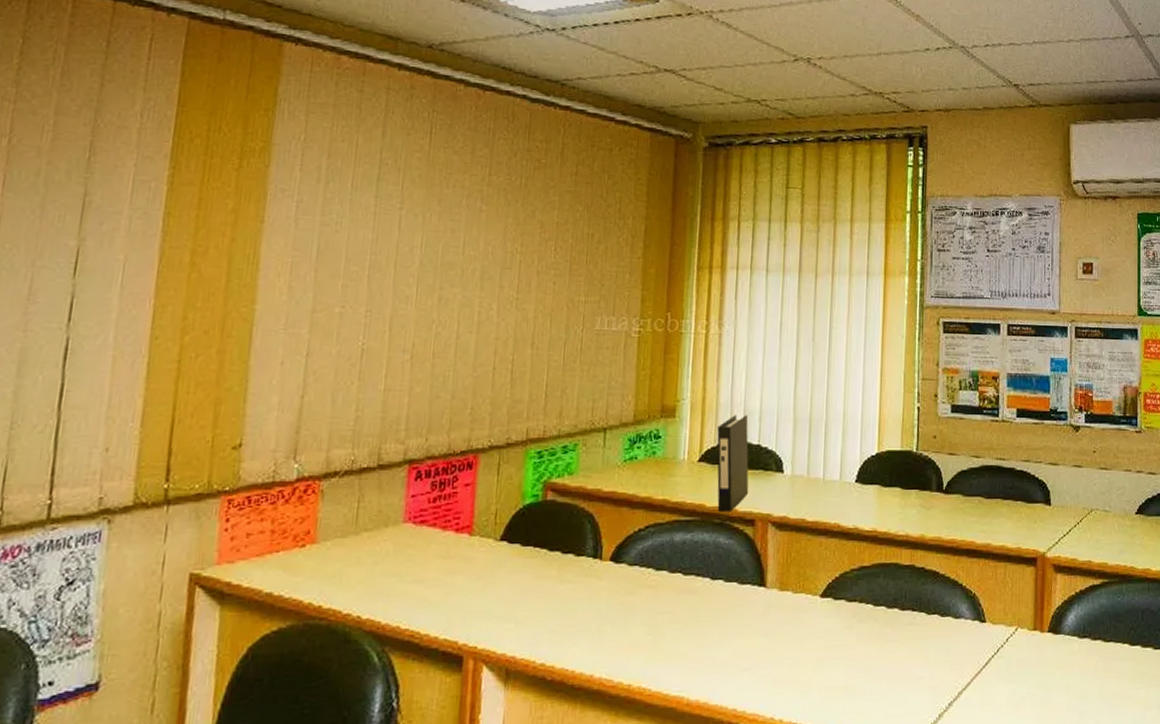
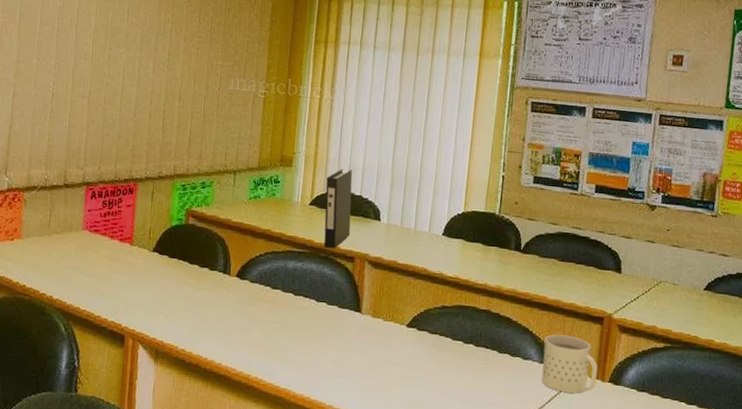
mug: none [976,583,1036,652] -> present [541,334,598,394]

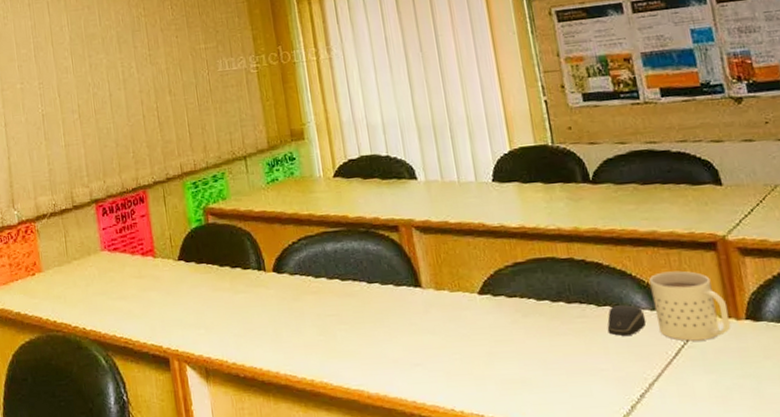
binder: present [323,169,353,249] -> none [345,128,387,222]
computer mouse: none [501,354,534,381] -> present [607,305,647,337]

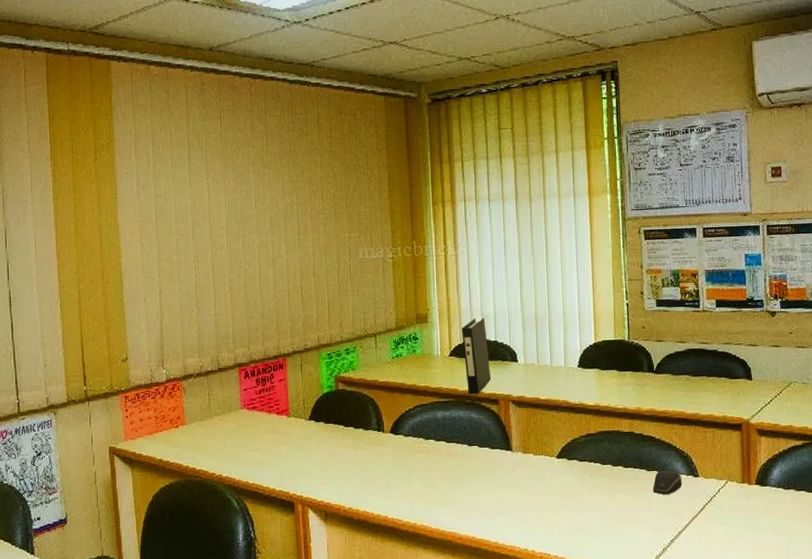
binder: none [345,128,387,222] -> present [461,317,492,395]
mug: present [649,270,731,341] -> none [689,445,744,500]

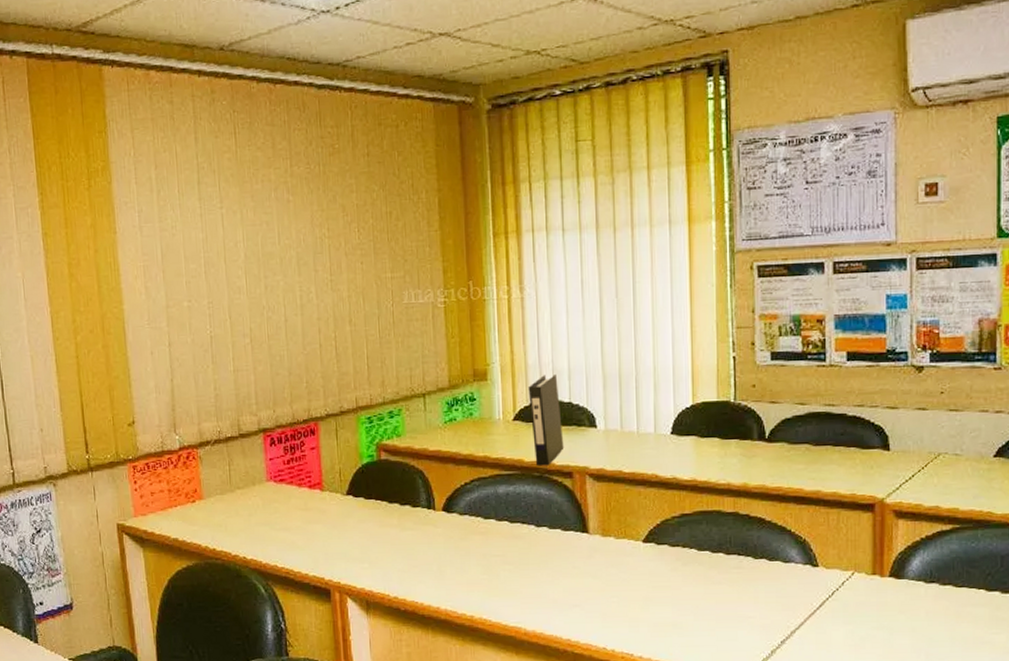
computer mouse: present [652,470,683,495] -> none [760,558,798,588]

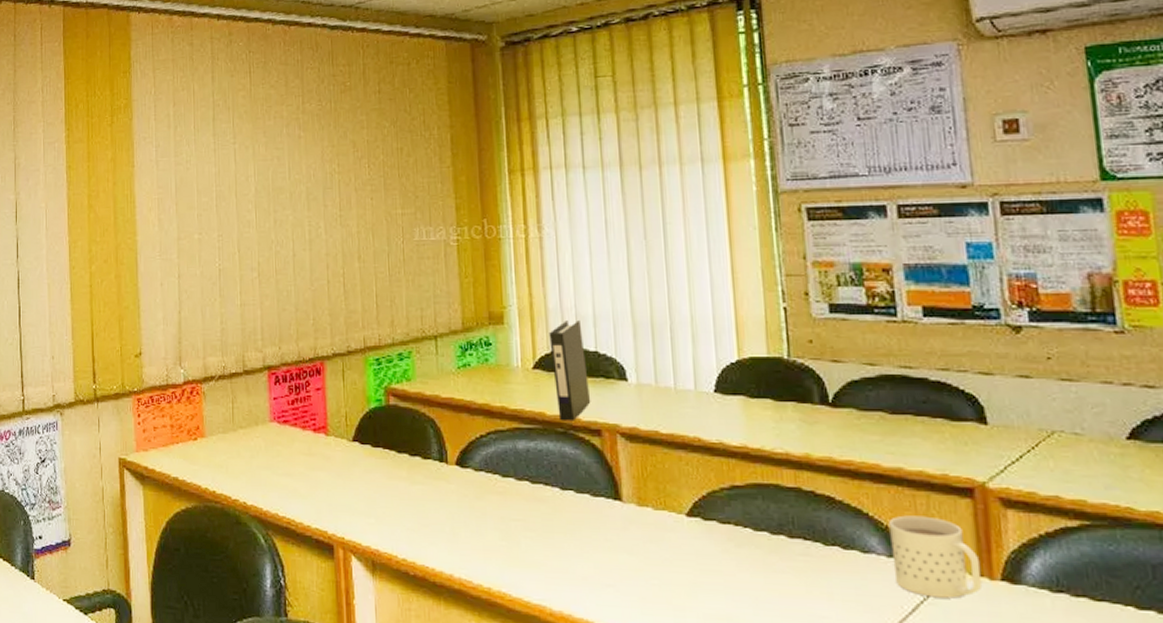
mug: none [807,529,875,594] -> present [889,515,983,599]

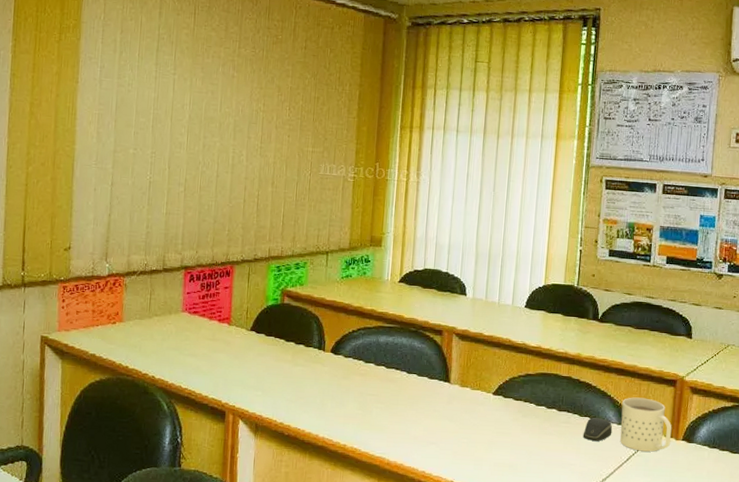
binder: present [549,319,591,421] -> none [413,247,439,323]
computer mouse: none [833,547,881,583] -> present [583,417,613,442]

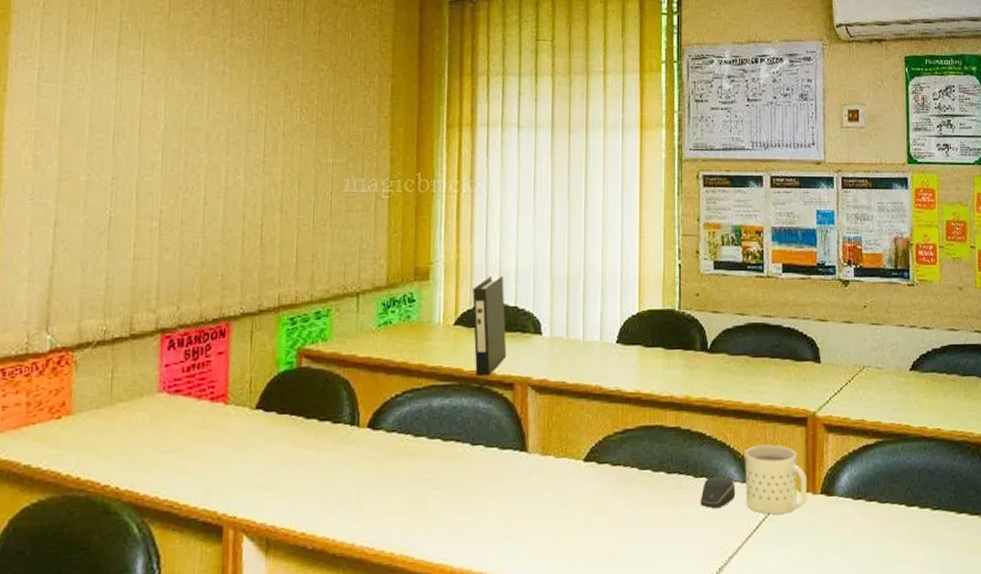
binder: none [413,247,439,323] -> present [472,275,507,377]

